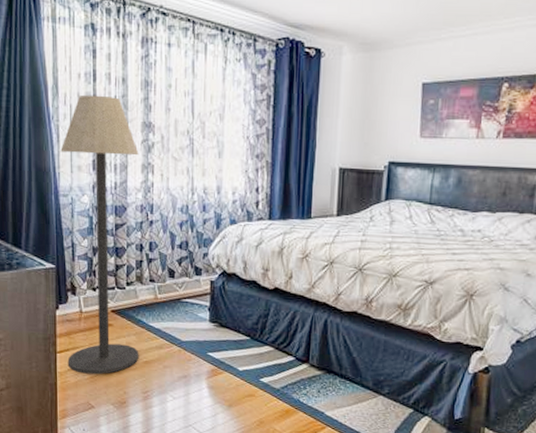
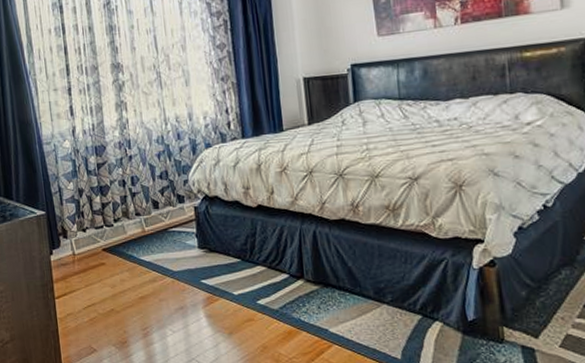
floor lamp: present [60,94,139,375] -> none [39,45,135,317]

